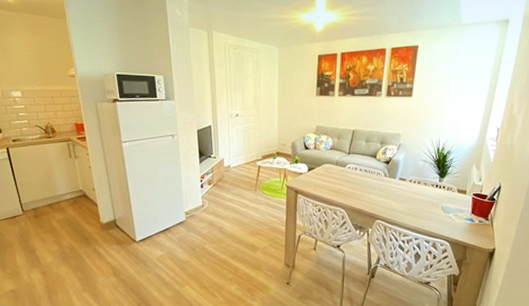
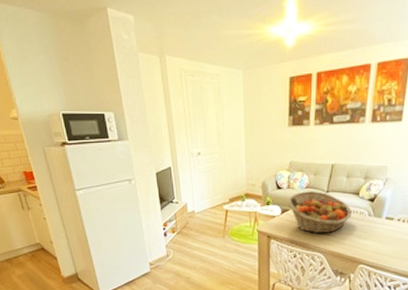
fruit basket: none [314,152,370,190] -> present [287,191,352,233]

